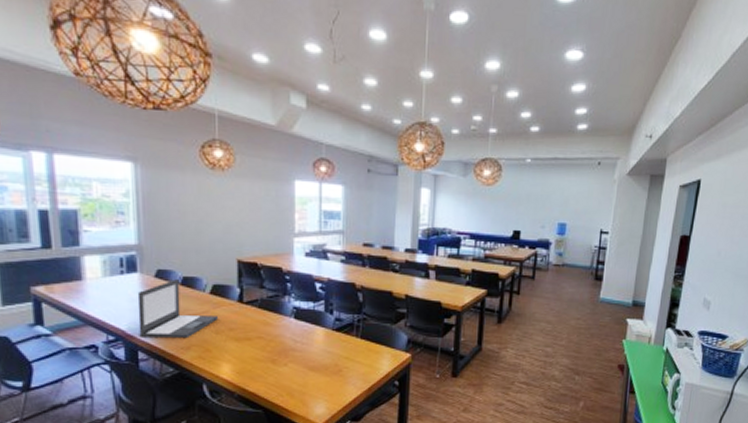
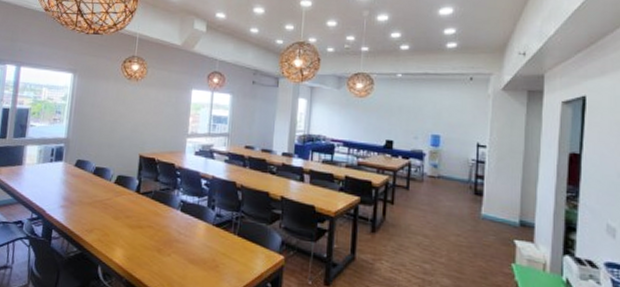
laptop: present [137,279,218,339] -> none [55,169,118,222]

